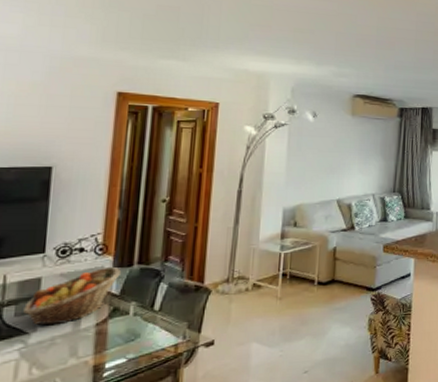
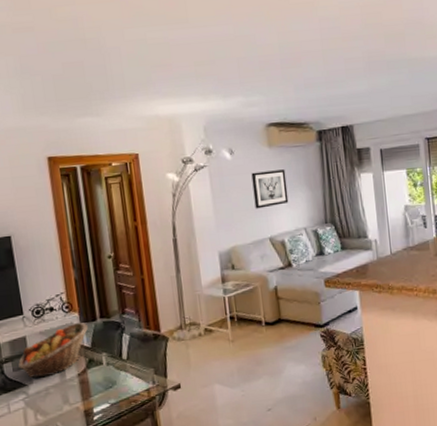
wall art: none [328,137,364,171] -> present [251,169,289,209]

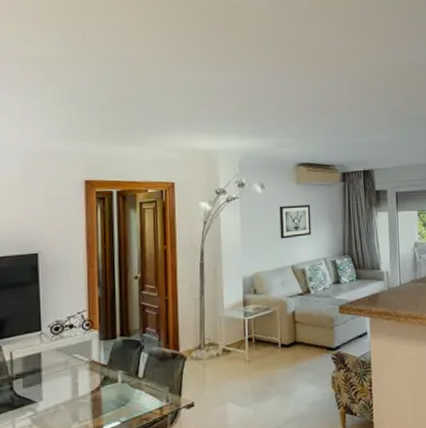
fruit basket: present [18,322,88,378] -> none [30,339,106,395]

